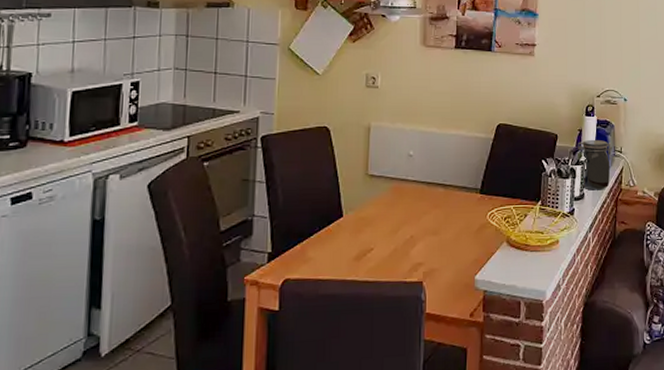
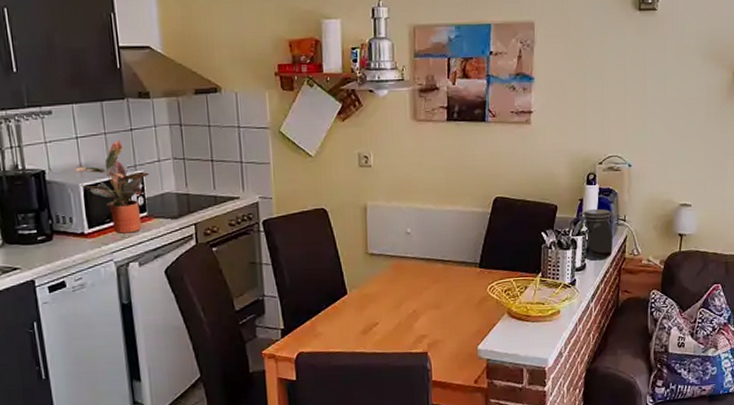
potted plant: none [66,47,147,143] -> present [75,140,150,234]

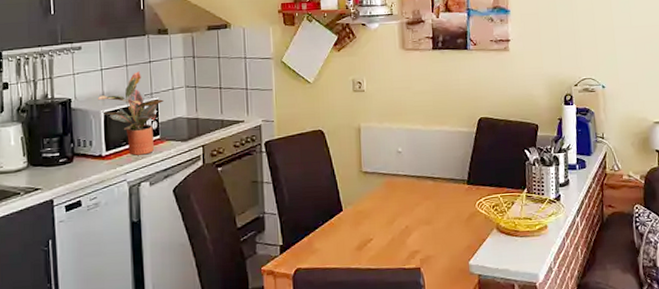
jar: present [578,208,616,261] -> none [559,127,594,177]

